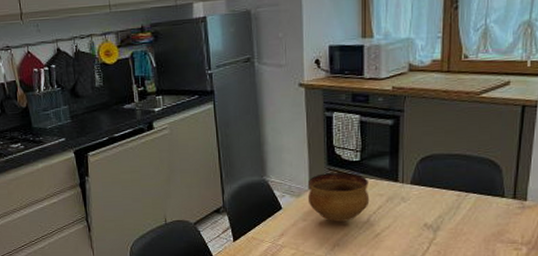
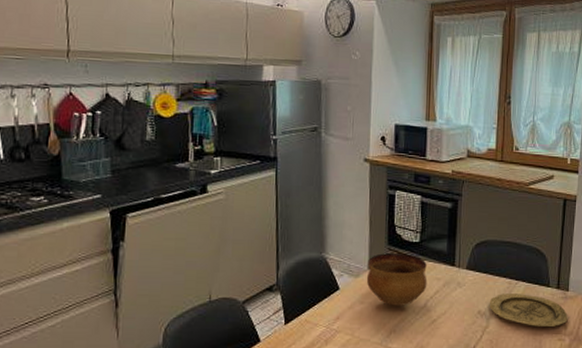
plate: none [436,205,526,237] -> present [489,294,568,326]

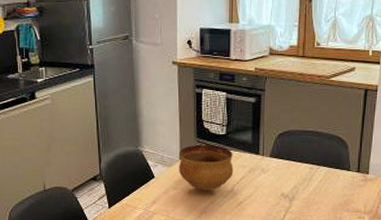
plate: present [489,294,568,326] -> none [291,177,368,206]

